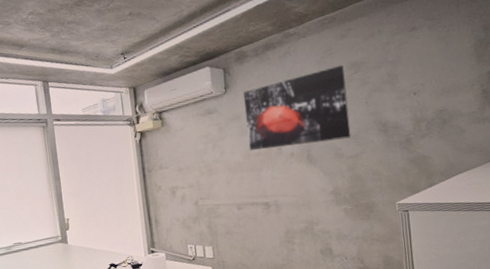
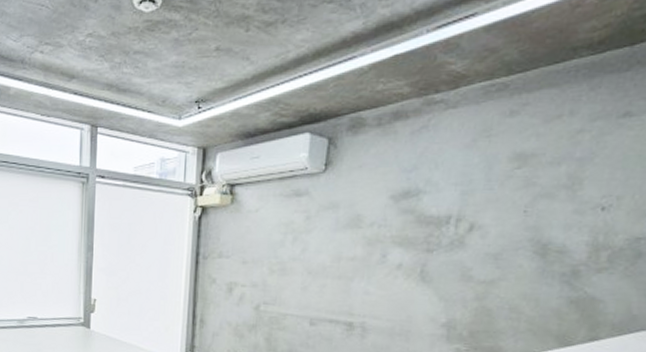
wall art: present [243,65,351,150] -> none [341,153,504,257]

